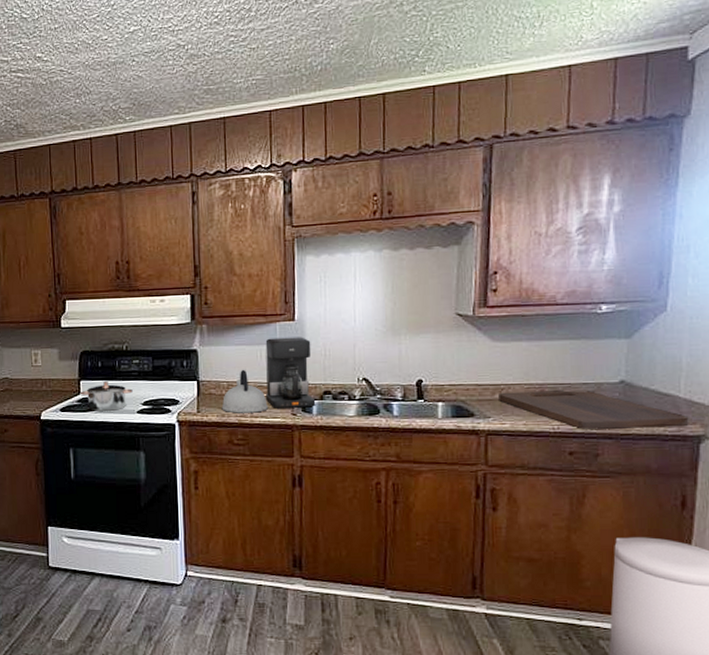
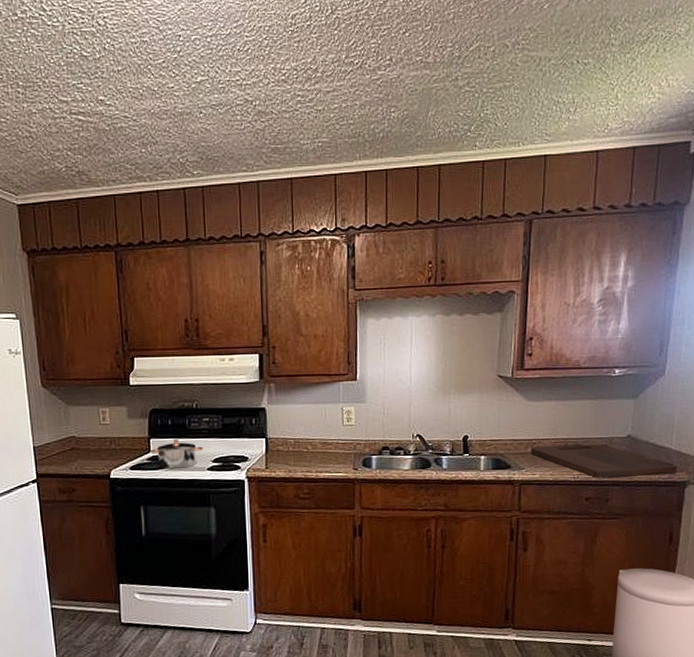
kettle: present [221,369,268,413] -> none [288,426,332,469]
coffee maker: present [265,337,316,408] -> none [330,396,375,464]

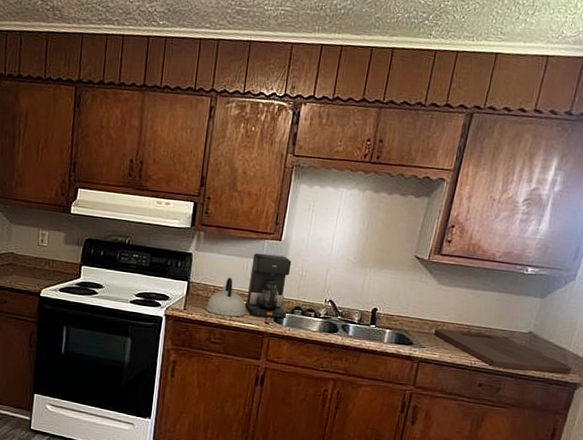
cooking pot: present [150,439,203,470] -> none [80,270,129,299]
kettle: none [288,426,332,469] -> present [205,277,246,317]
coffee maker: none [330,396,375,464] -> present [245,253,292,319]

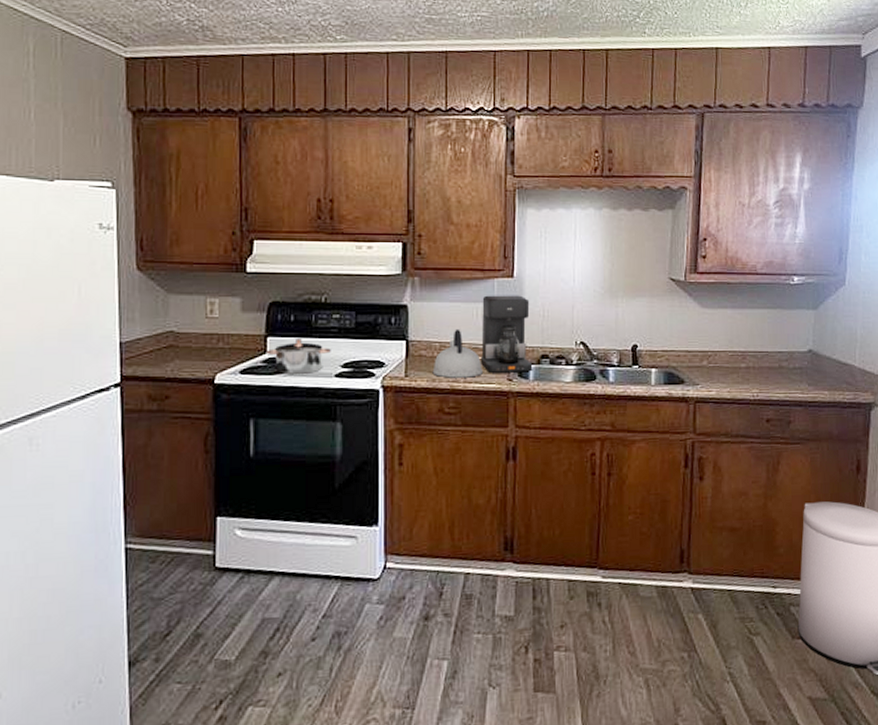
cooking pot: none [80,270,129,299] -> present [266,339,331,375]
cutting board: present [434,328,572,375] -> none [706,358,863,398]

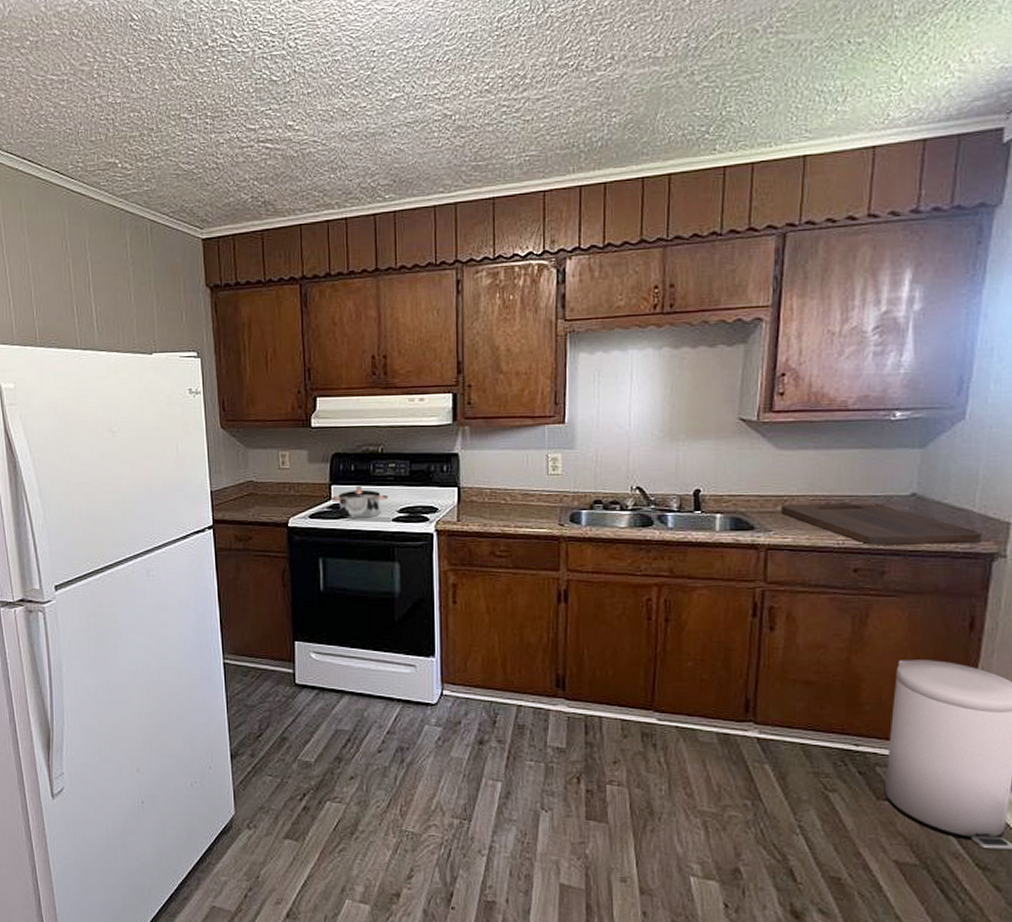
kettle: present [432,328,483,378] -> none [483,475,533,523]
coffee maker: present [481,295,533,373] -> none [532,441,585,518]
cutting board: none [706,358,863,398] -> present [781,502,983,546]

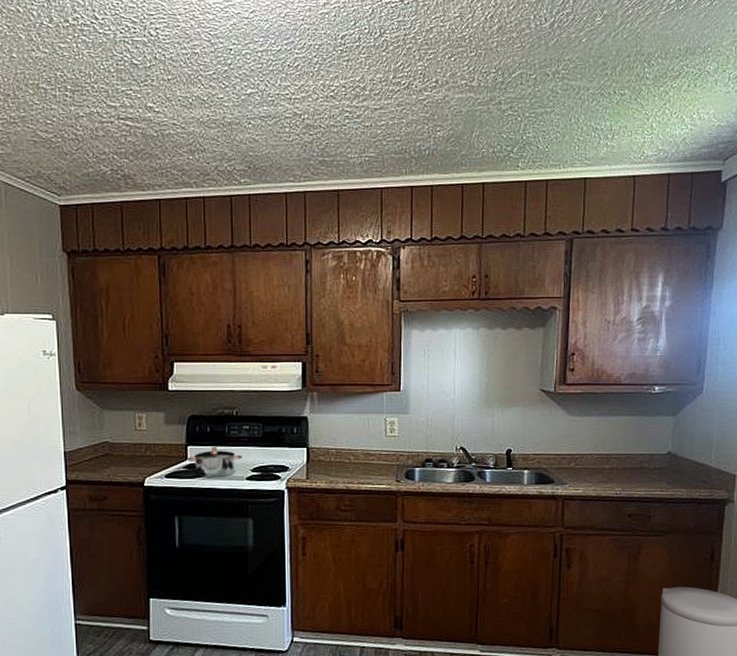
cutting board: present [781,502,983,546] -> none [574,460,718,495]

